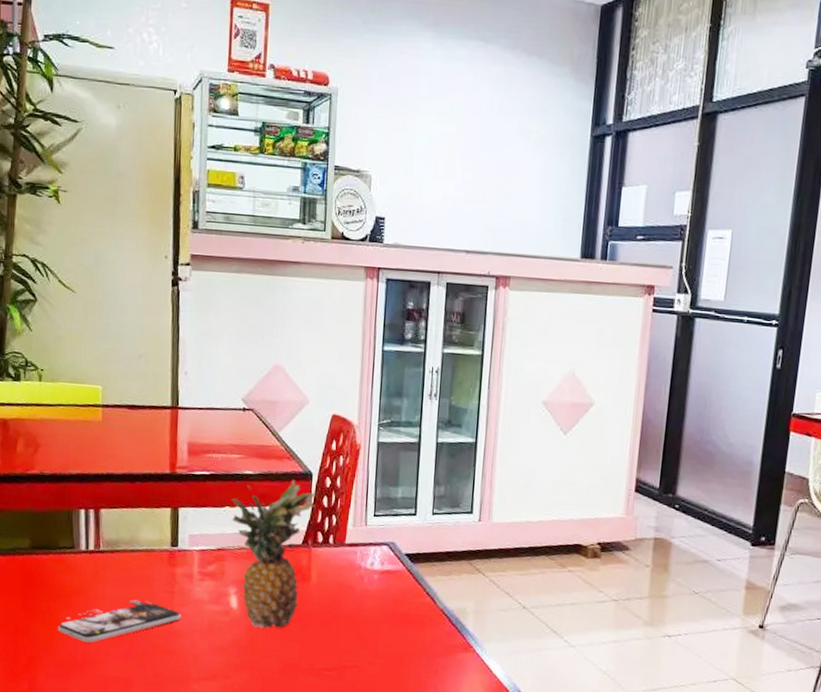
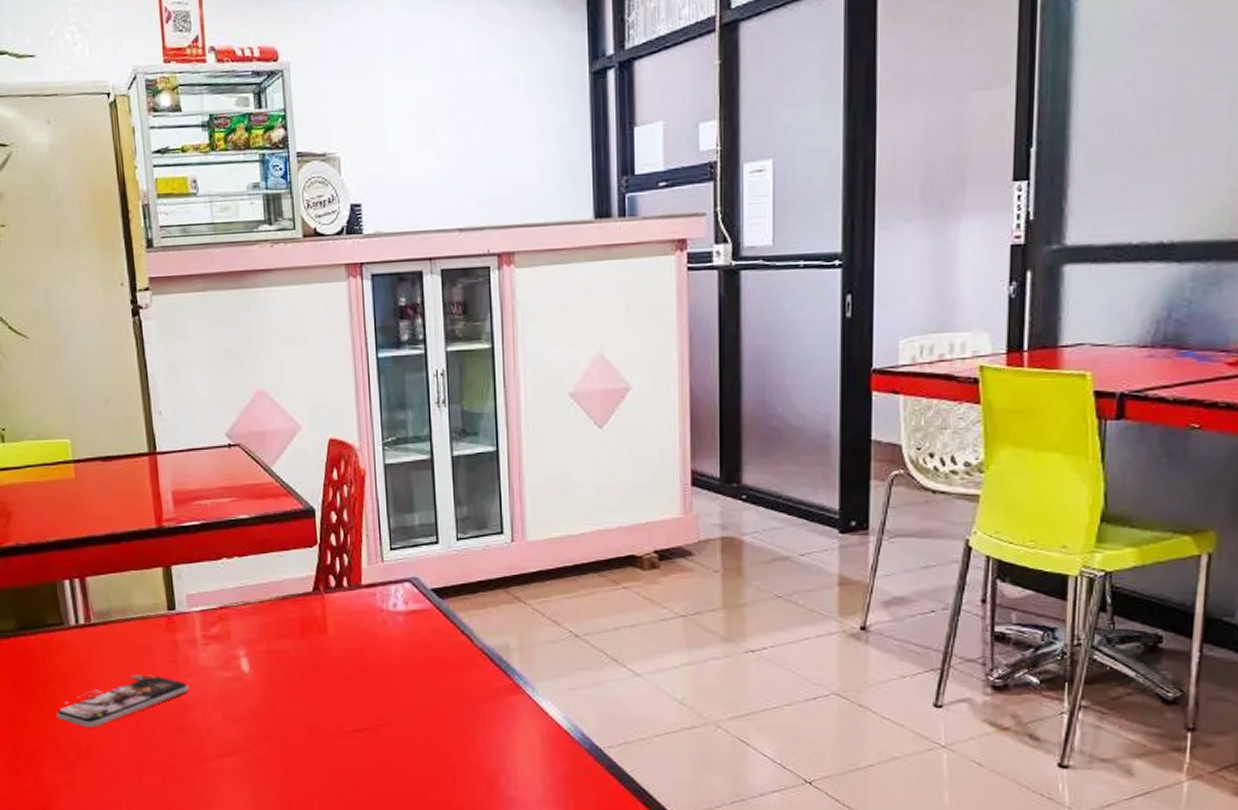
fruit: present [231,480,316,629] -> none [228,519,323,692]

